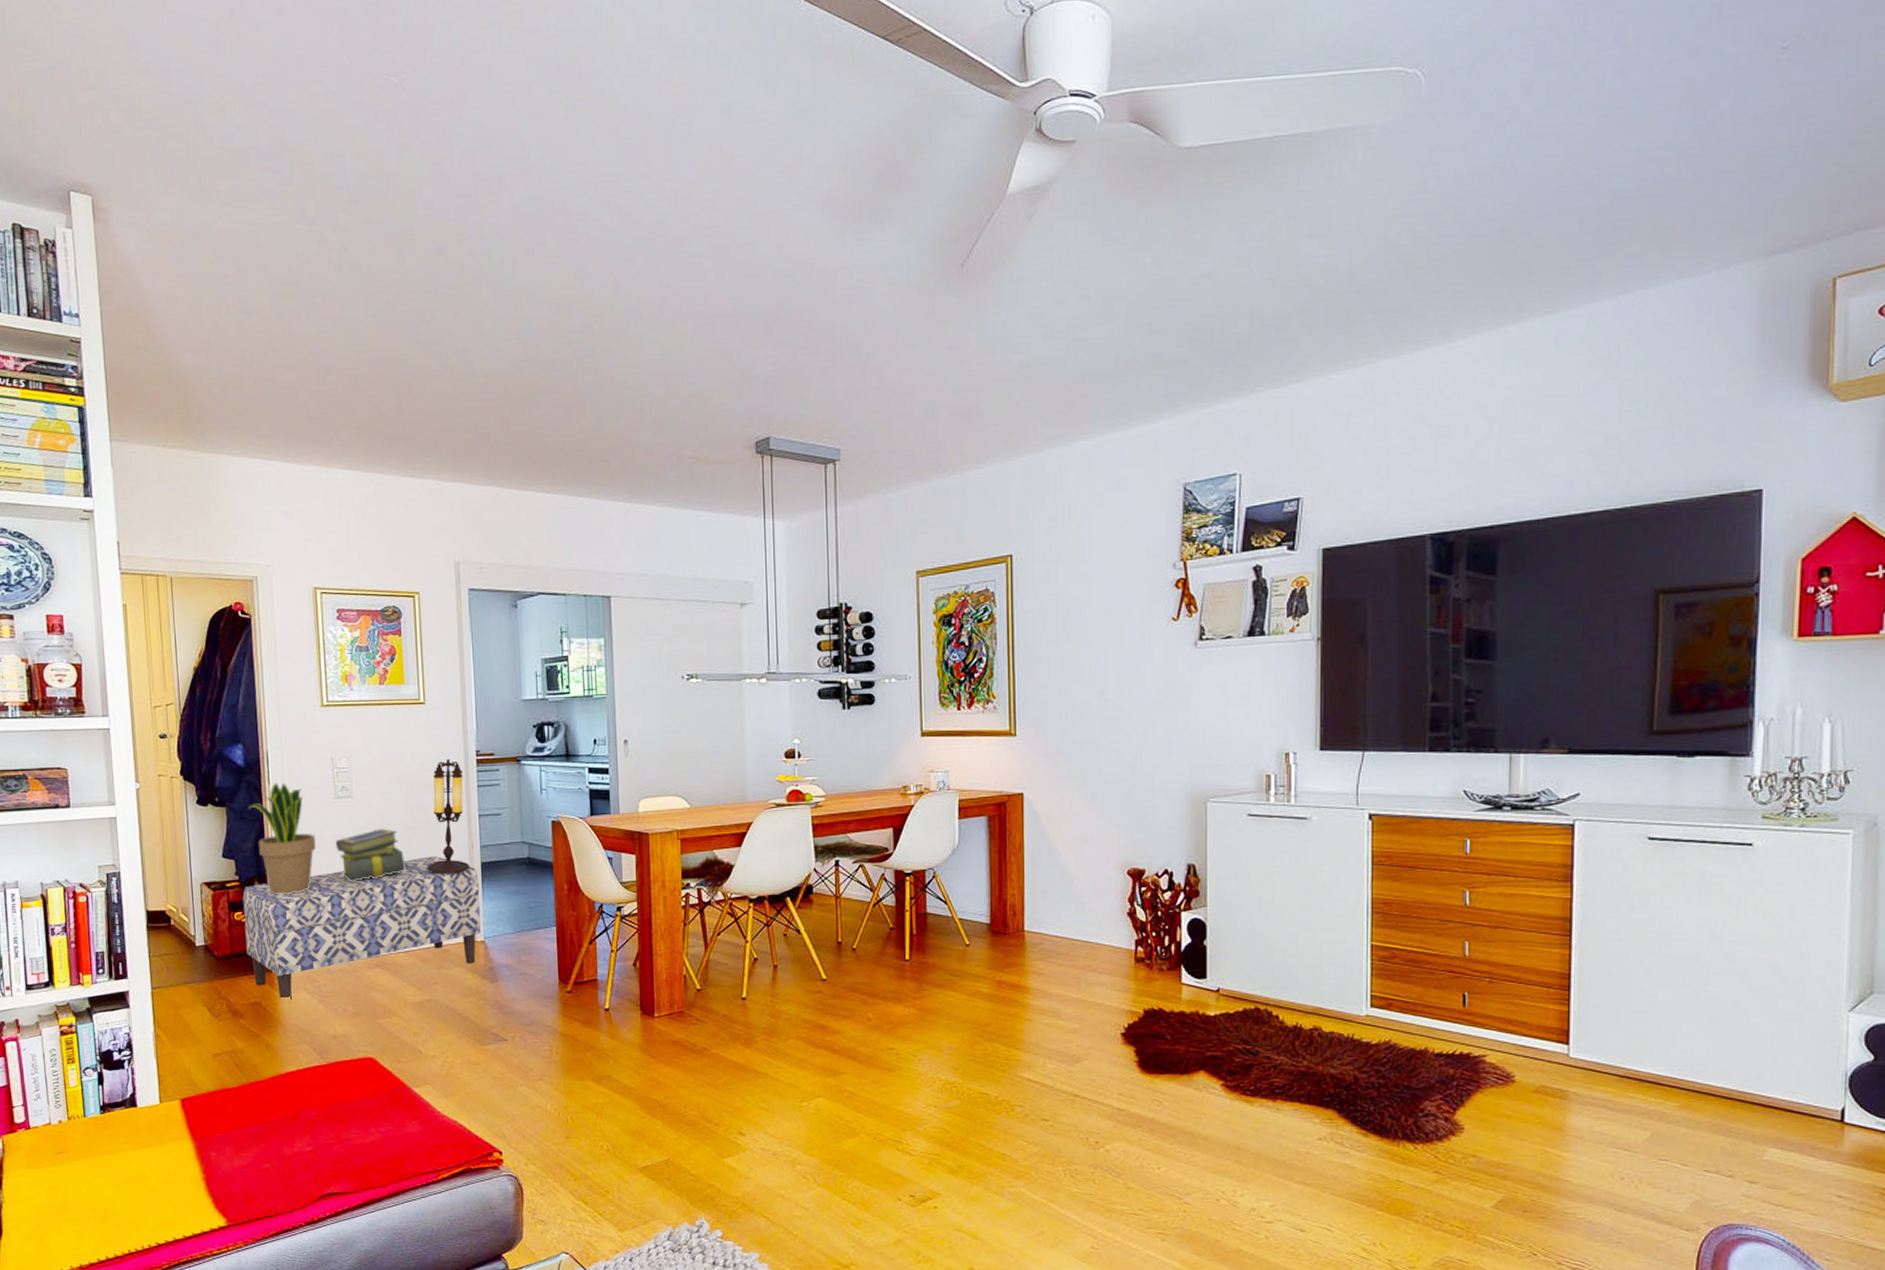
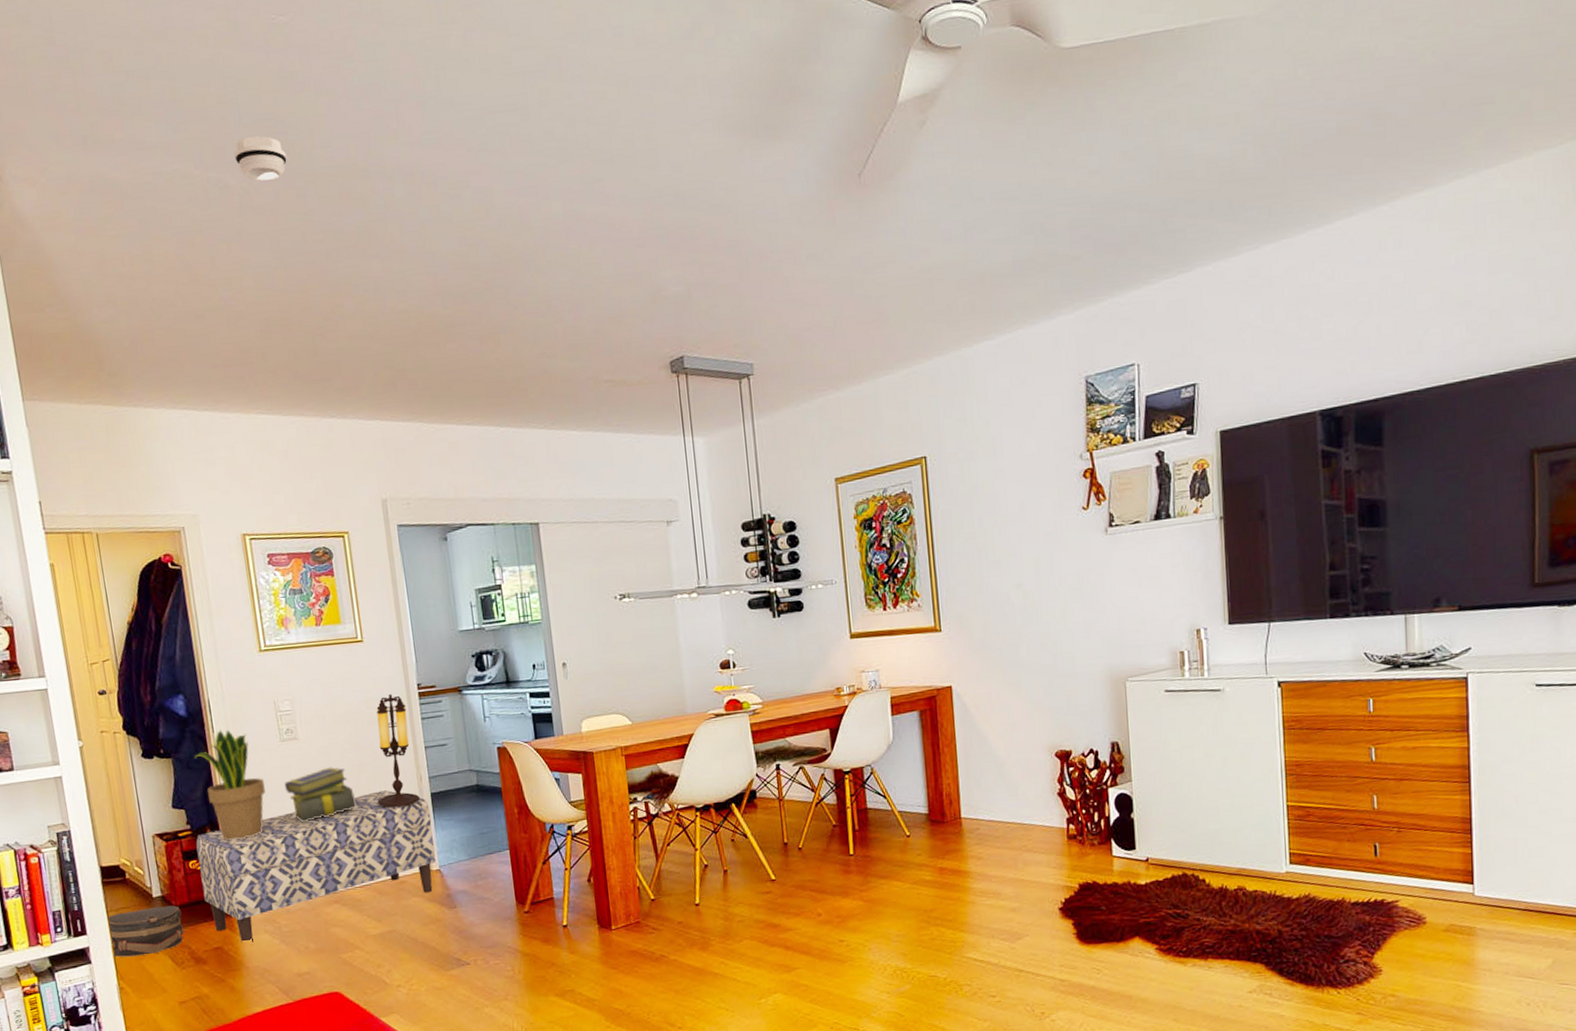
hat box: none [148,956,224,1005] -> present [106,905,185,958]
smoke detector: none [336,193,387,239] -> present [234,135,287,181]

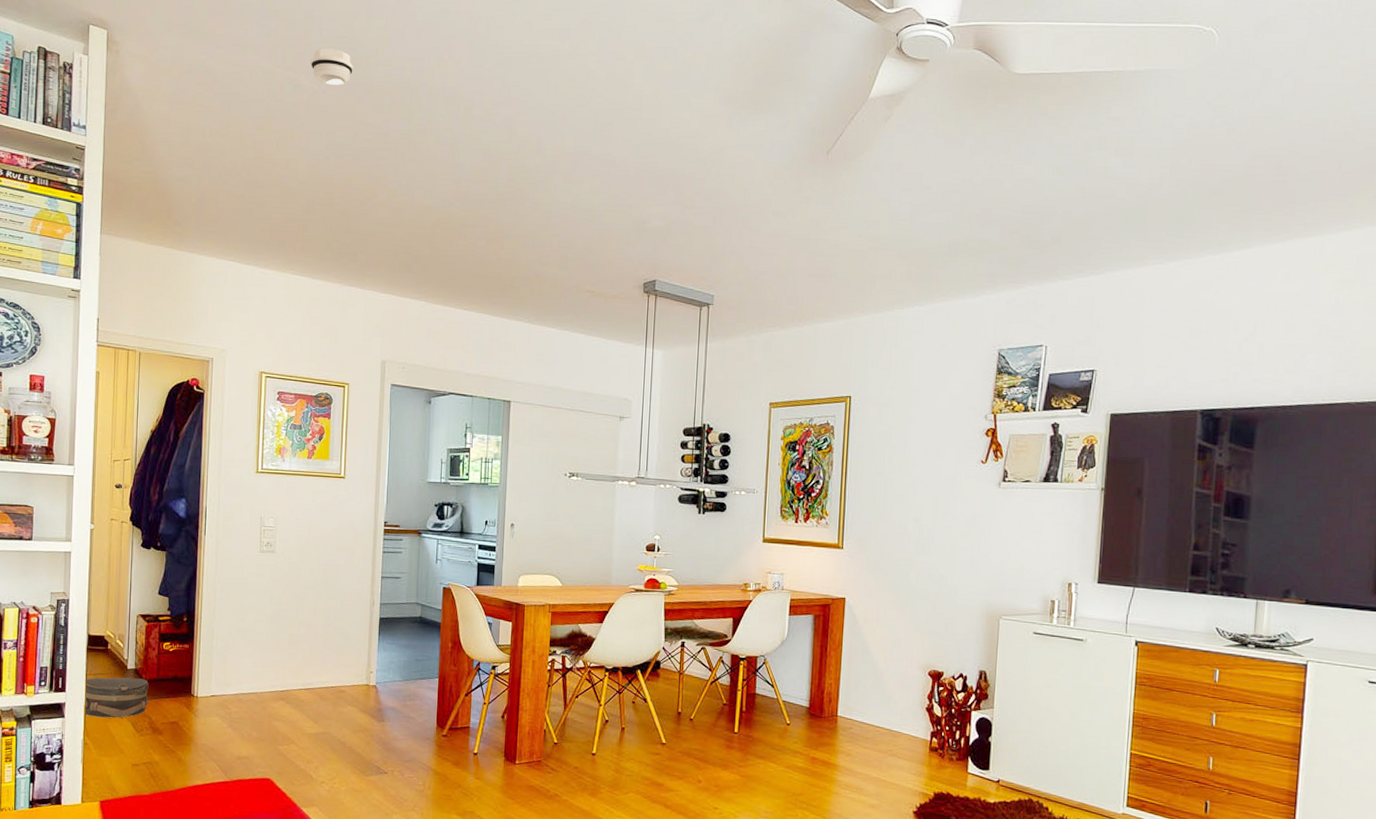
potted plant: present [194,729,265,841] -> none [185,534,240,631]
bench: present [196,790,436,943] -> none [170,608,376,722]
stack of books: present [284,767,356,823] -> none [257,581,314,625]
table lamp: present [376,693,421,808] -> none [332,526,372,626]

